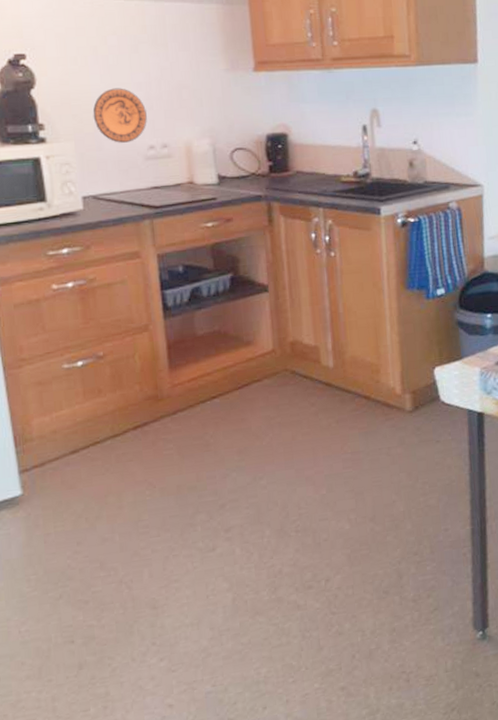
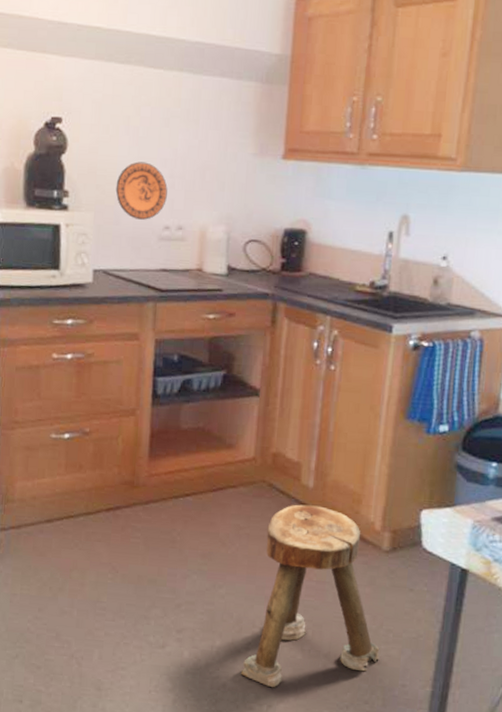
stool: none [294,382,420,563] -> present [240,504,380,688]

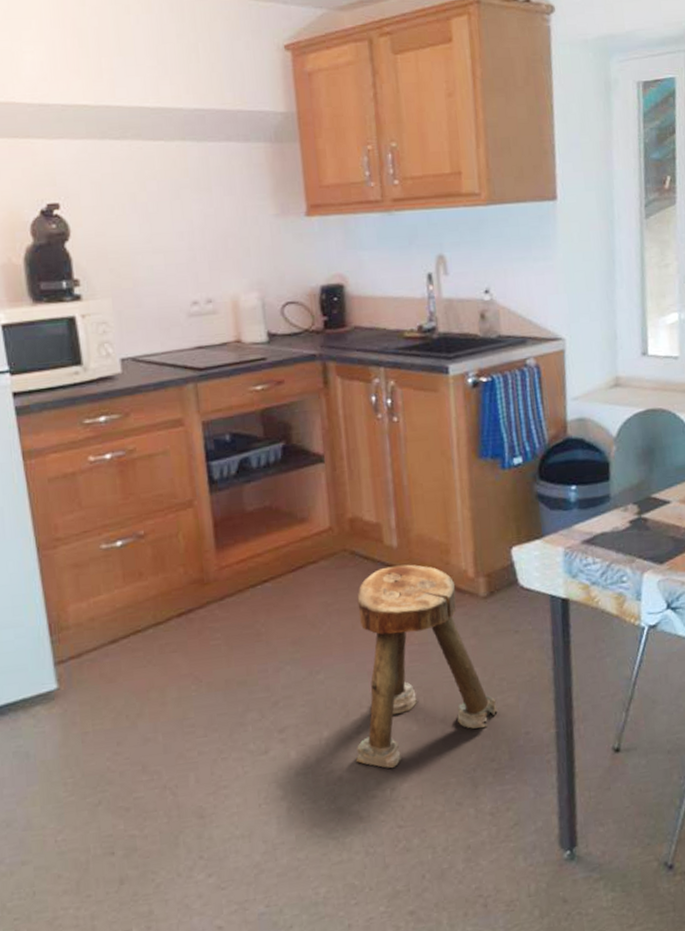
decorative plate: present [115,161,168,220] -> none [131,238,190,299]

